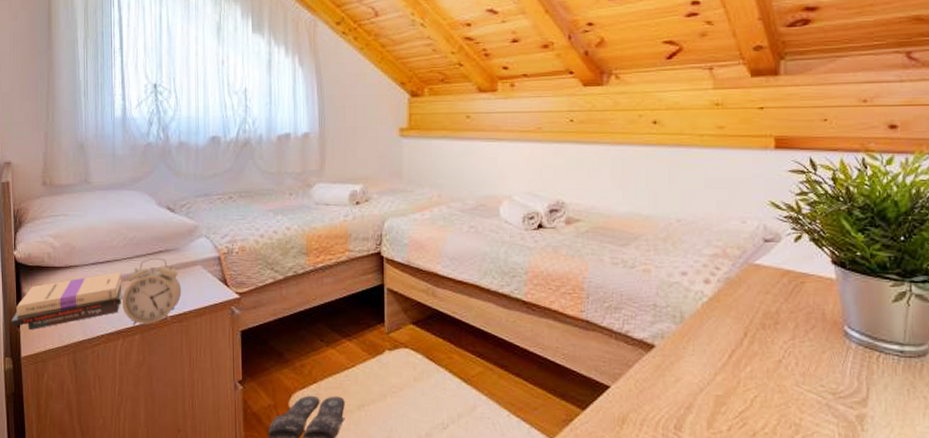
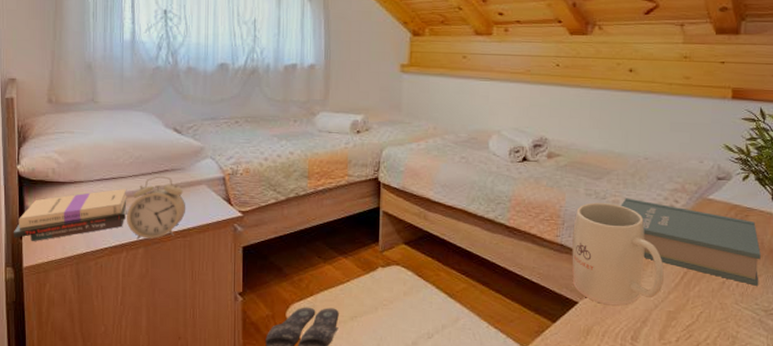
mug: none [599,272,709,390] -> present [572,202,665,306]
book: none [652,266,823,364] -> present [620,198,761,286]

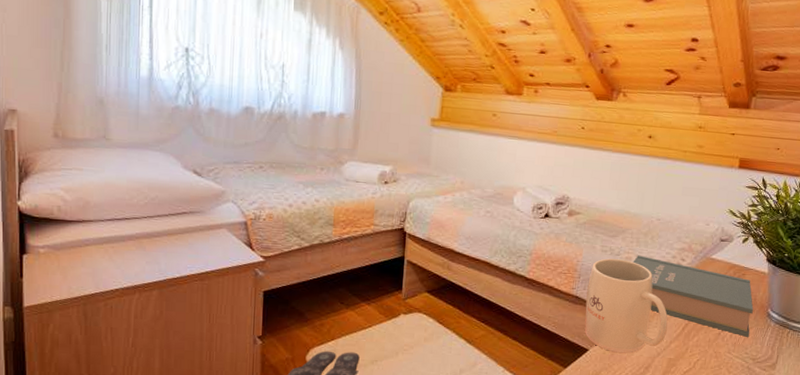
books: present [13,188,127,242] -> none [12,229,141,281]
alarm clock: present [126,176,186,240] -> none [139,218,205,282]

